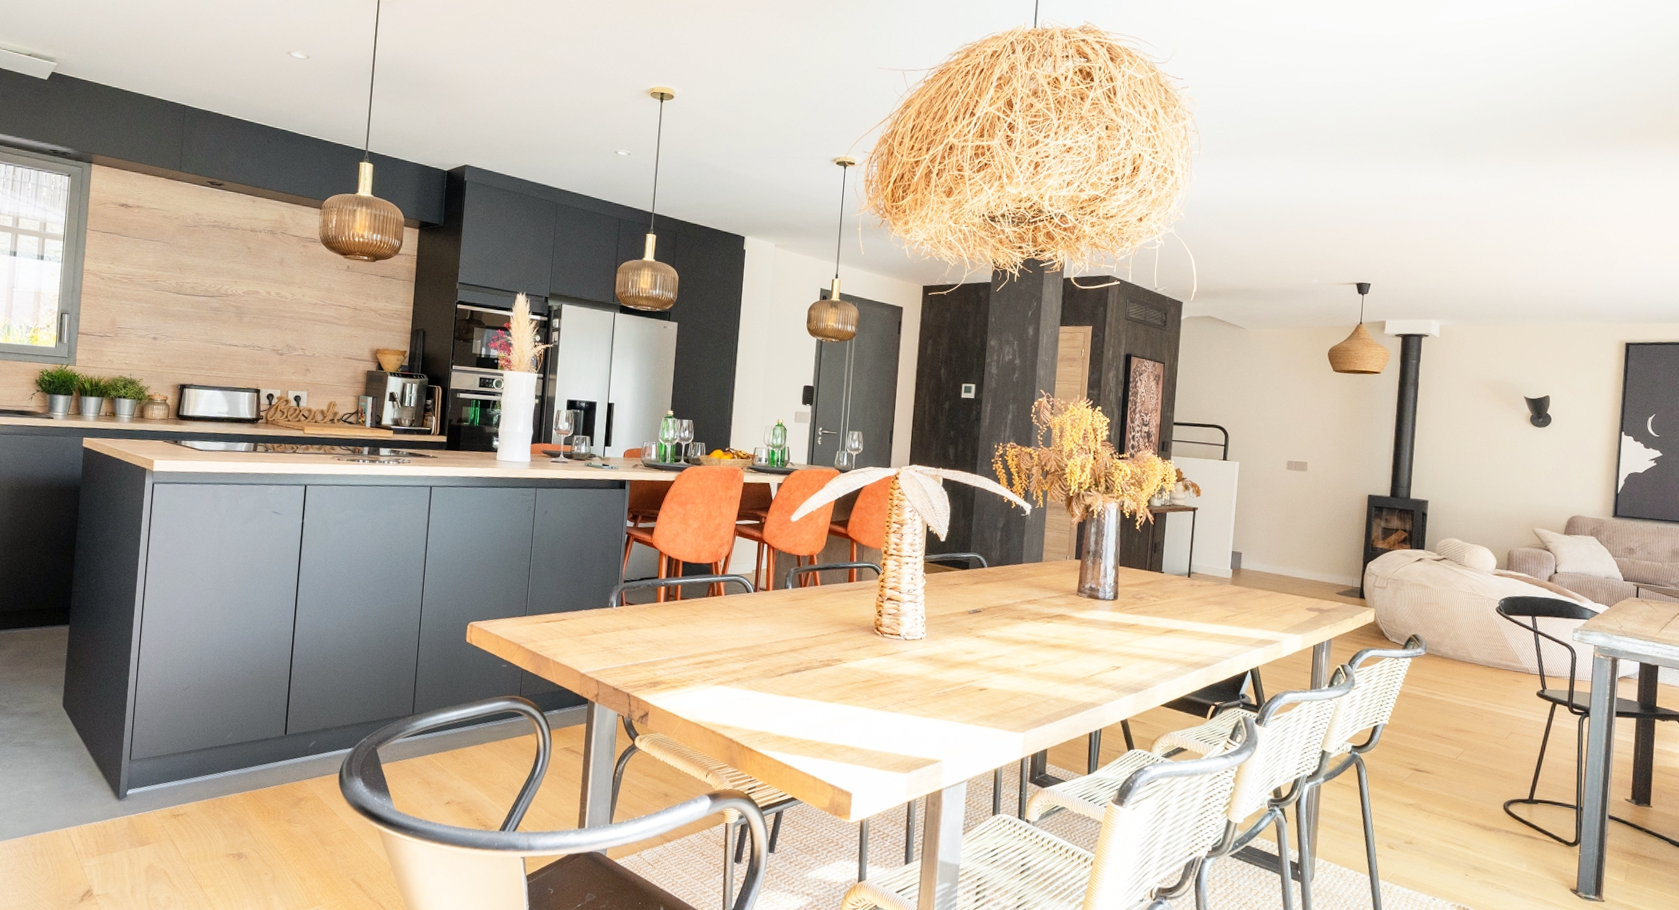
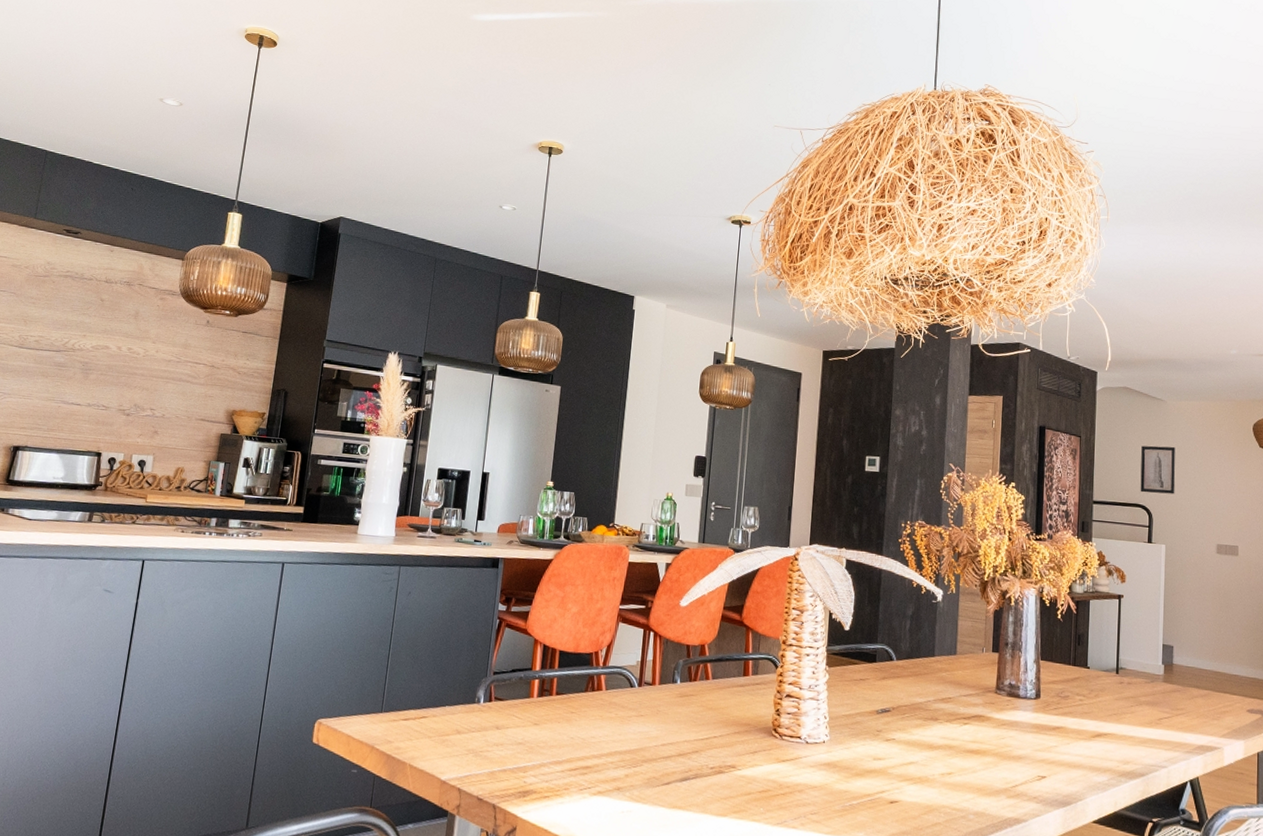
wall art: none [1218,371,1254,416] -> present [1140,445,1176,495]

